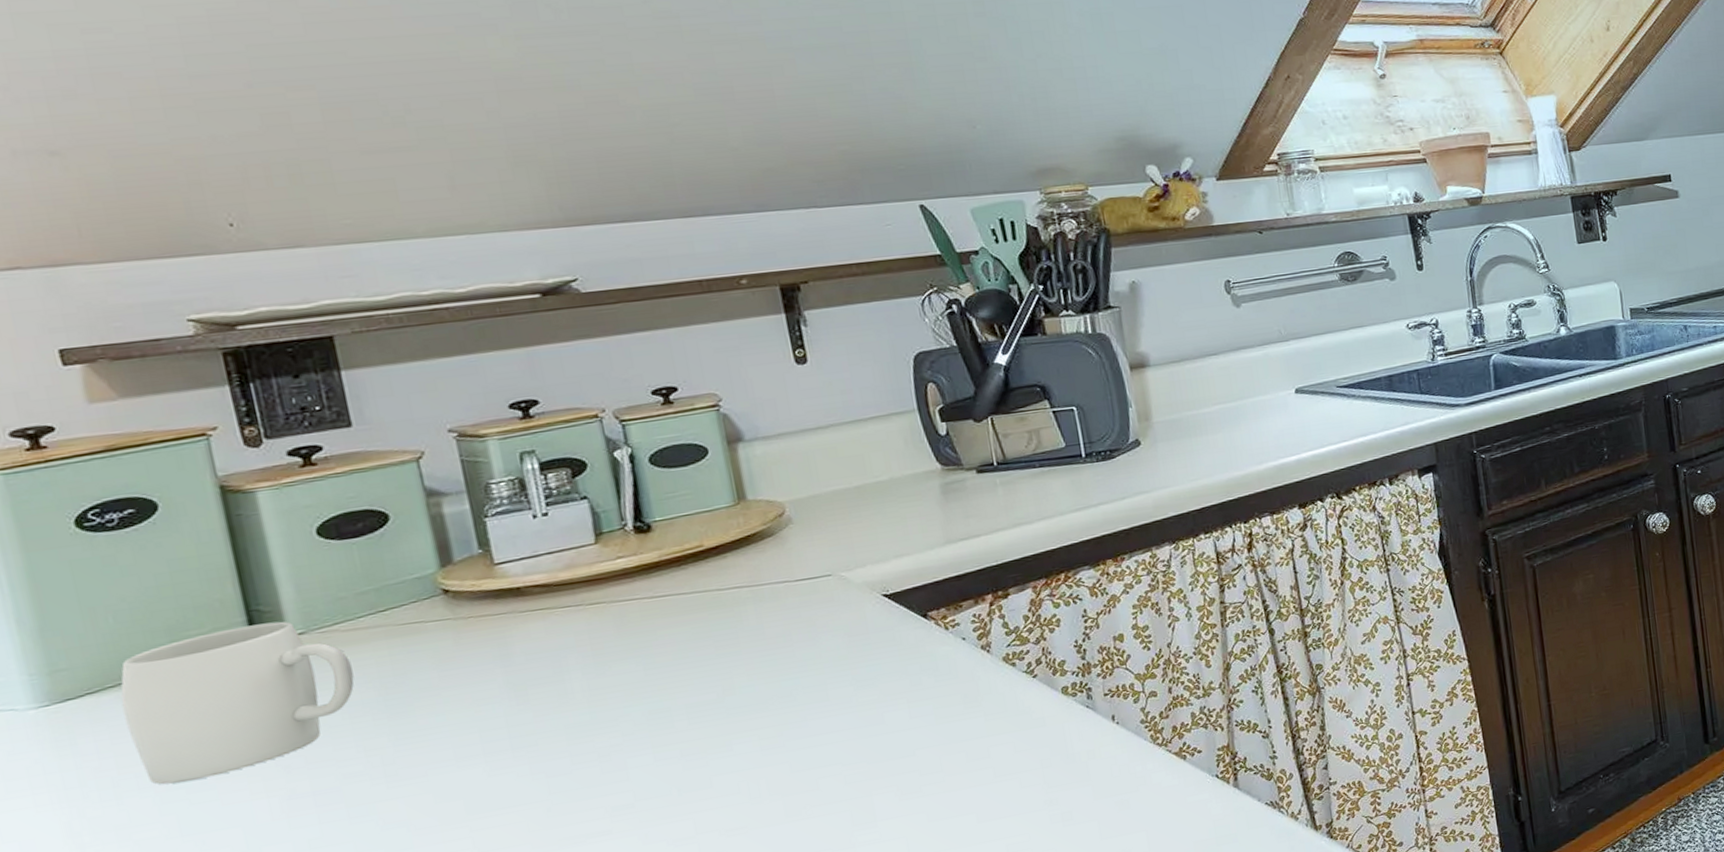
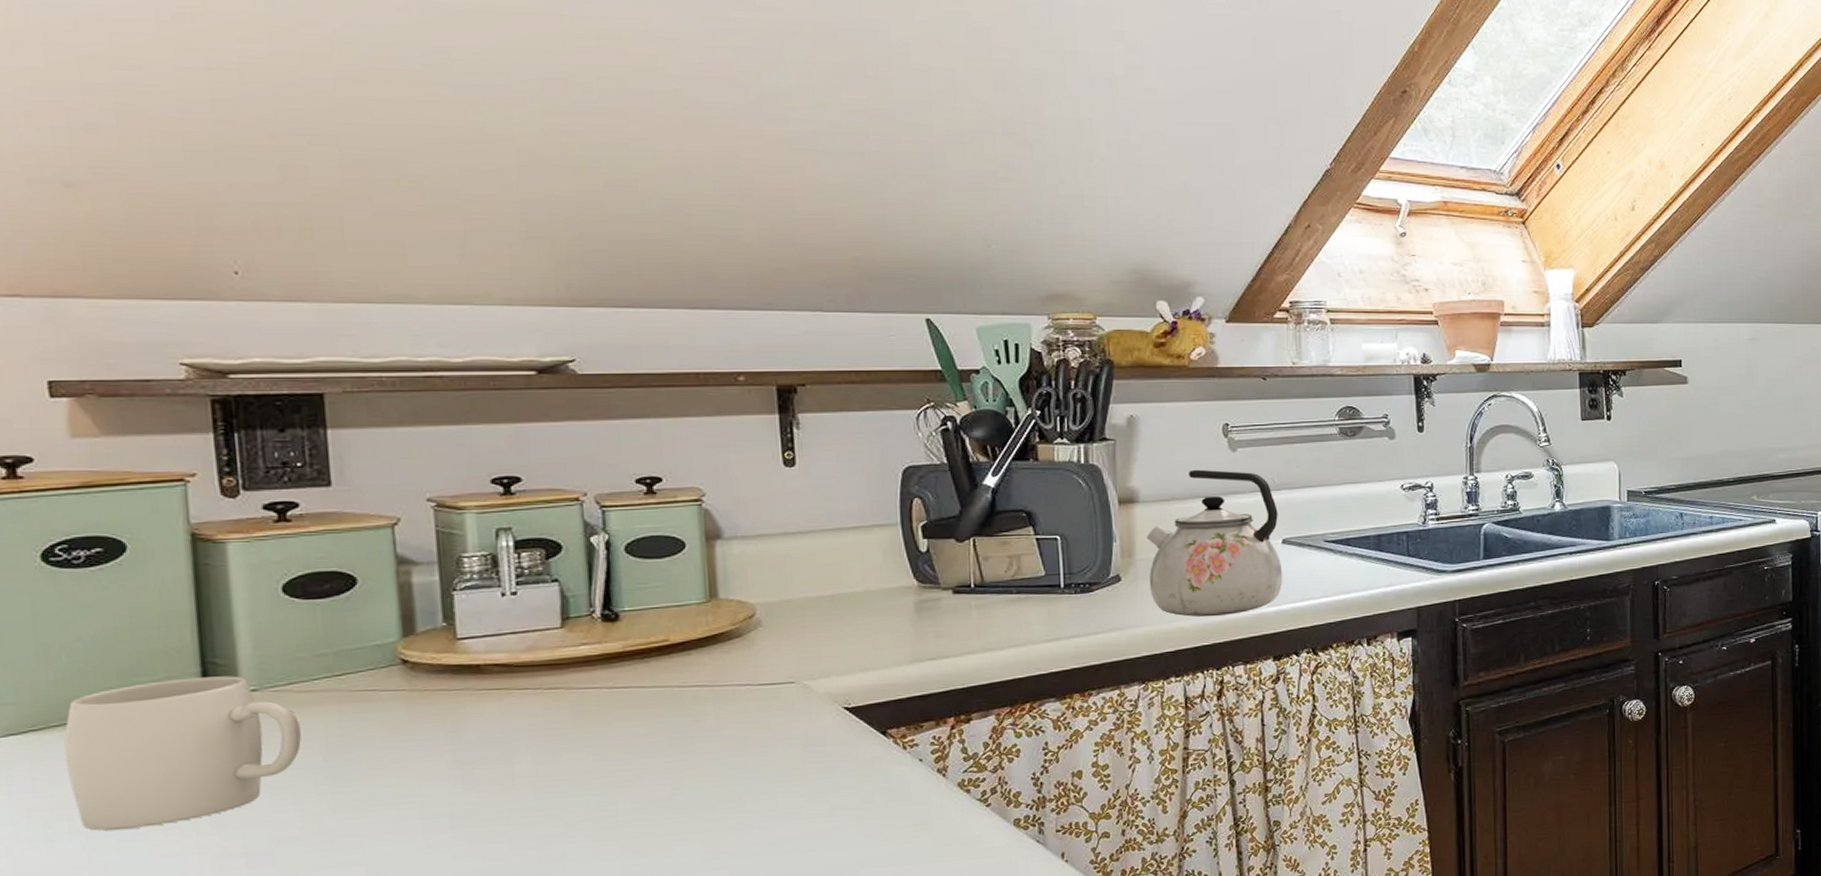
kettle: none [1161,326,1300,474] -> present [1147,469,1283,617]

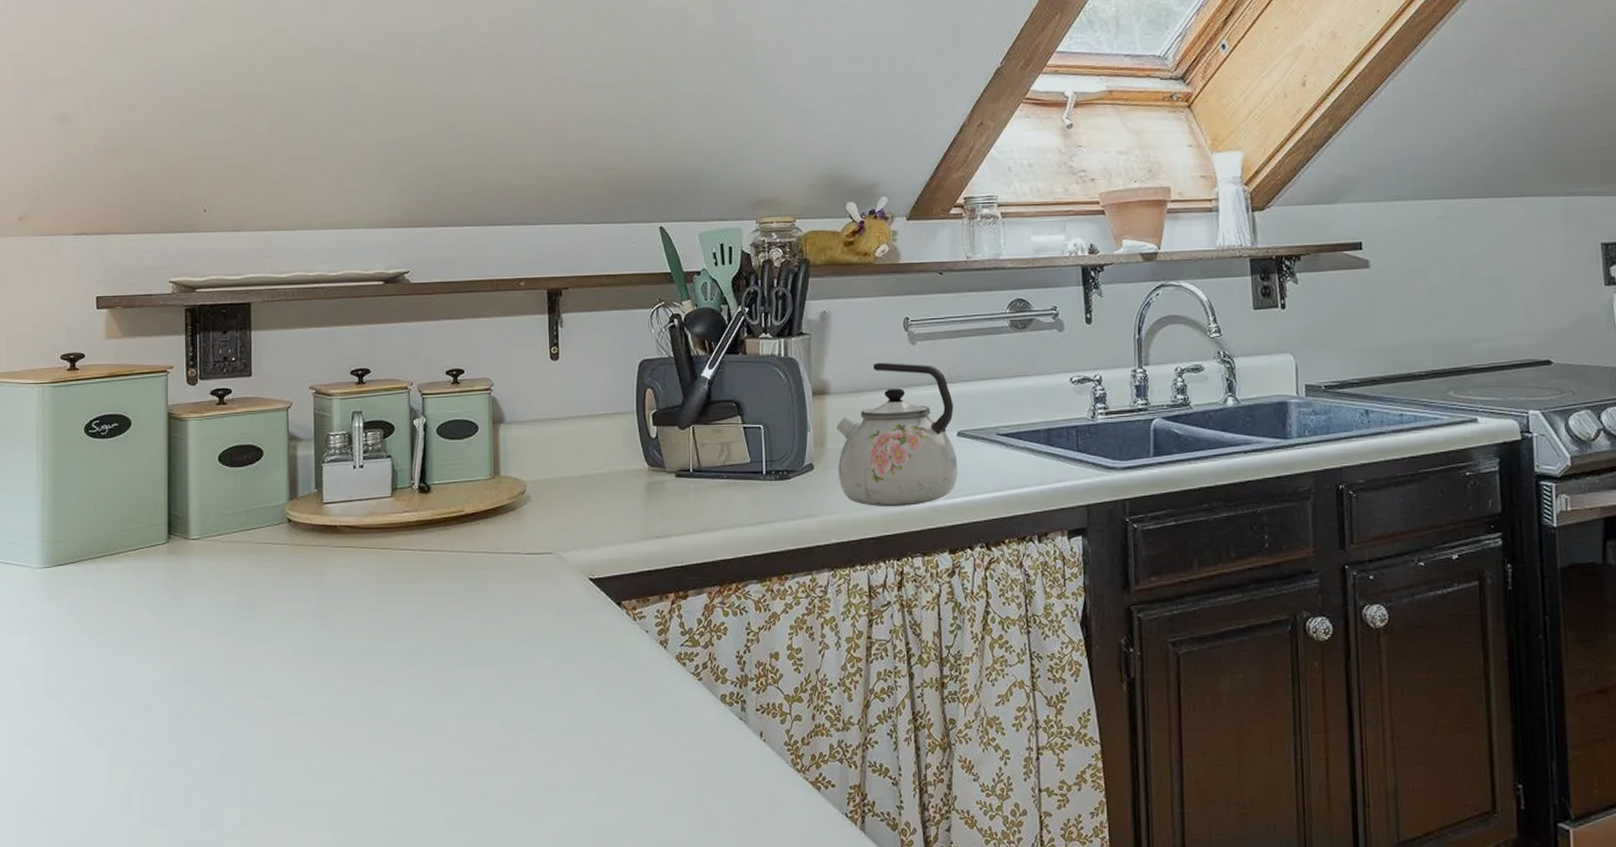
mug: present [63,676,301,831] -> none [88,526,223,645]

